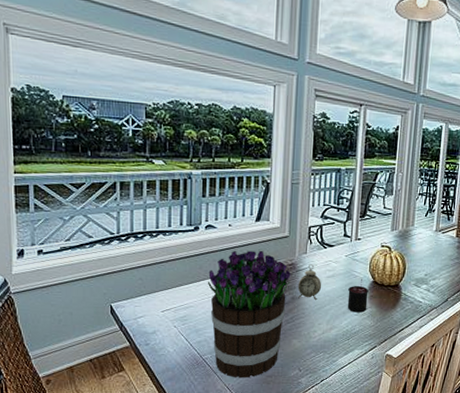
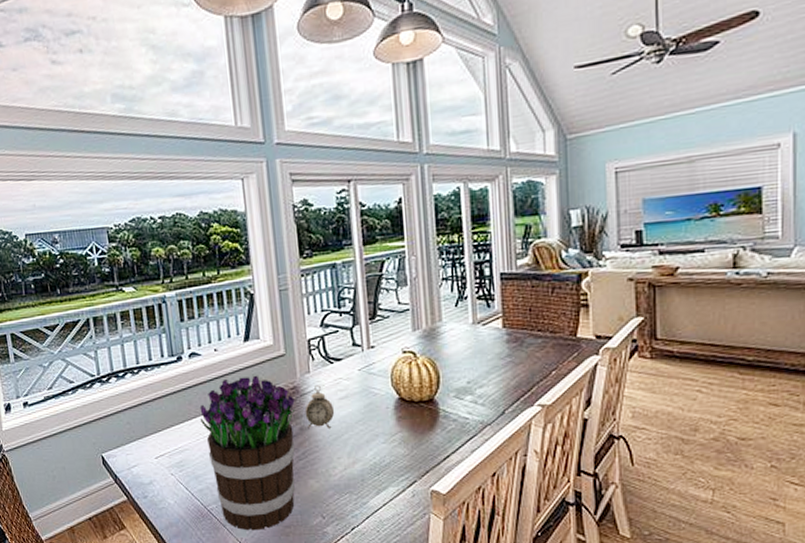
candle: present [347,278,369,313] -> none [368,396,397,440]

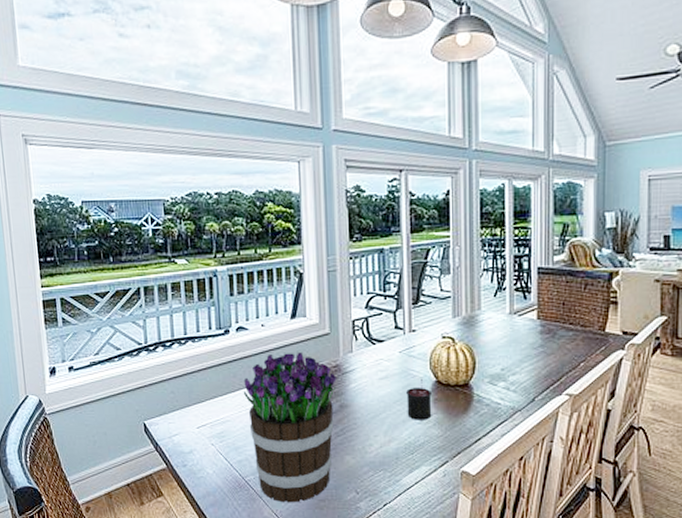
alarm clock: present [305,385,335,429] -> none [345,365,374,408]
candle: none [368,396,397,440] -> present [406,378,432,420]

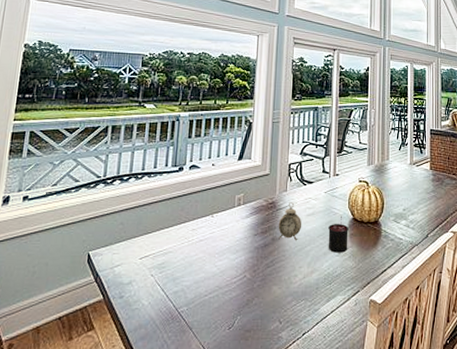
bouquet: present [243,351,337,503] -> none [188,189,271,334]
alarm clock: none [345,365,374,408] -> present [278,202,302,241]

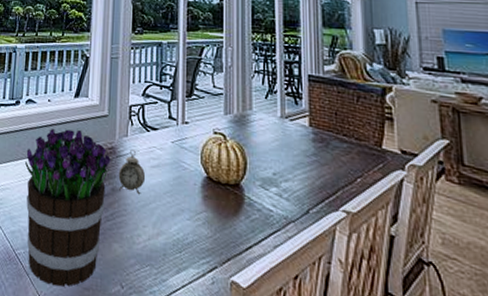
bouquet: none [188,189,271,334] -> present [24,128,111,287]
candle: present [328,215,349,253] -> none [176,172,202,217]

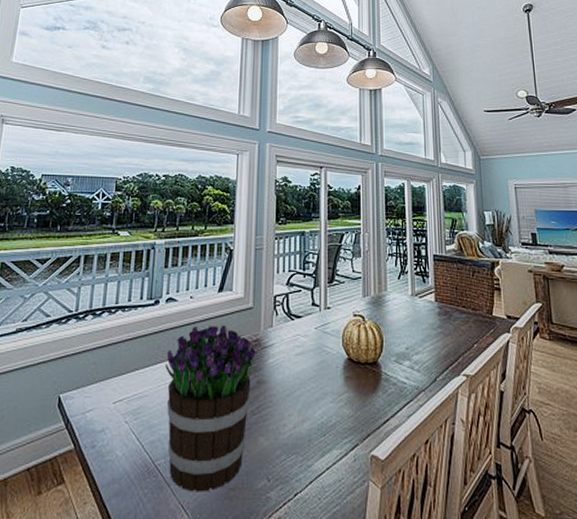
alarm clock: present [118,149,146,195] -> none [264,340,291,385]

